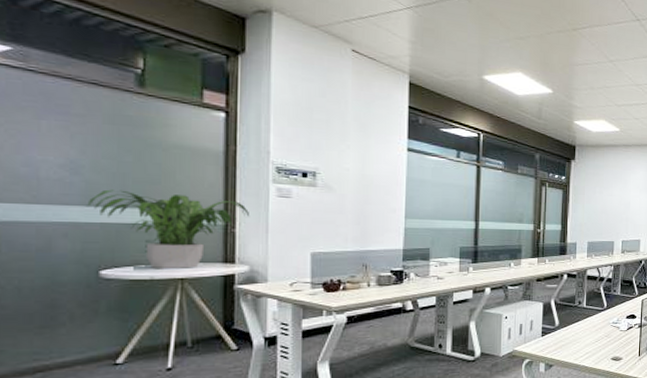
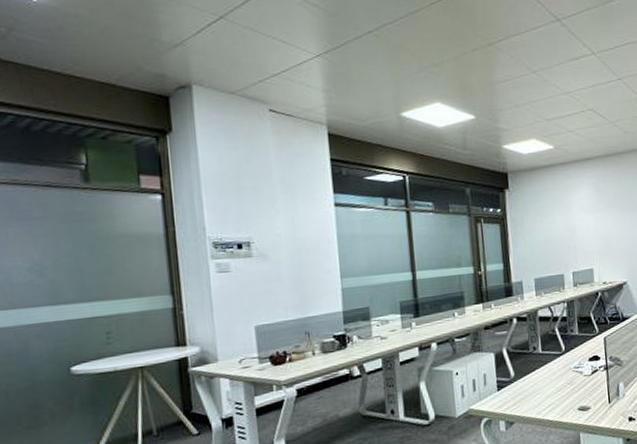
potted plant: present [87,189,249,270] -> none [53,282,194,360]

